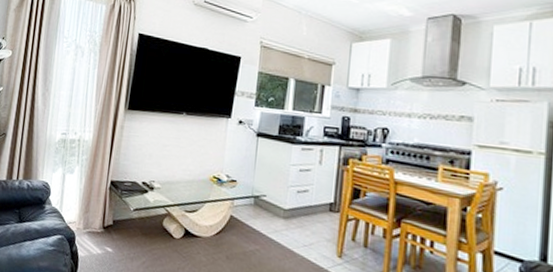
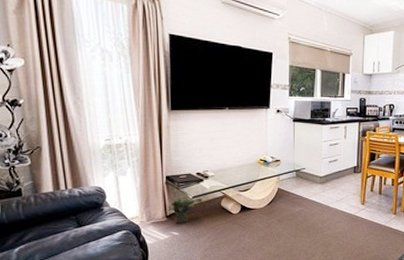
potted plant: none [104,202,144,240] -> present [166,193,203,224]

